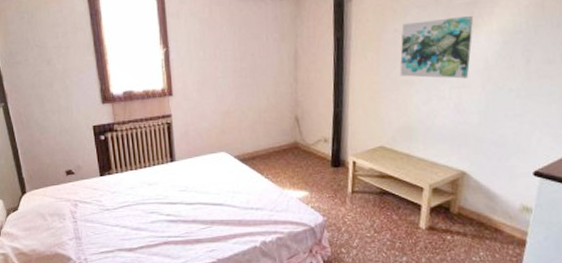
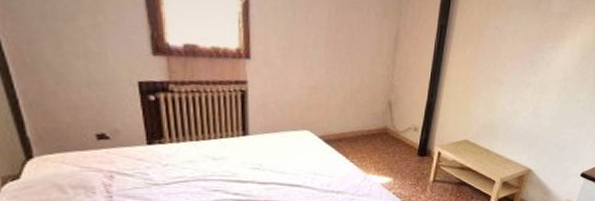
wall art: present [400,15,474,79] -> none [493,22,564,86]

